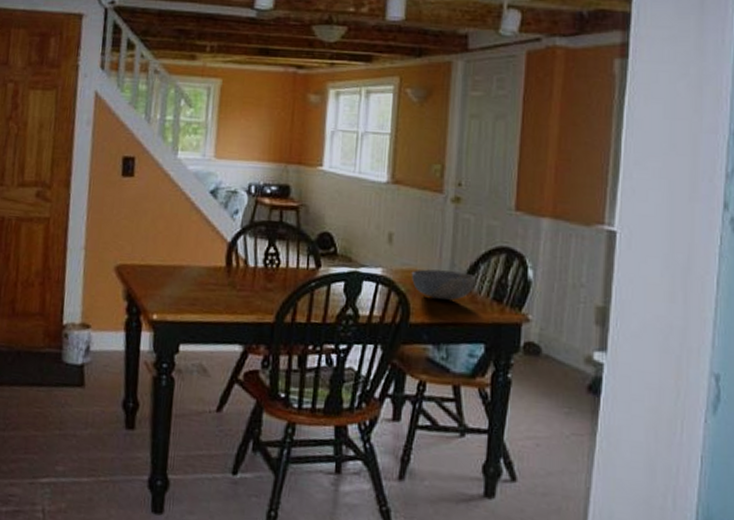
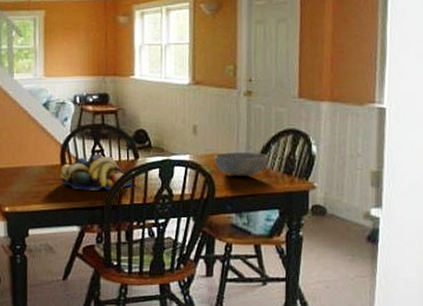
fruit bowl: none [224,258,312,304] -> present [60,154,133,191]

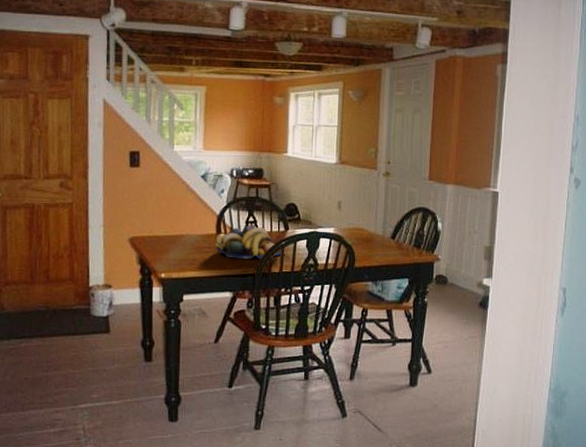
bowl: present [214,152,268,177] -> none [355,227,401,249]

